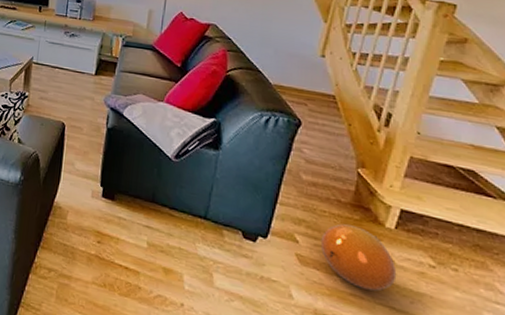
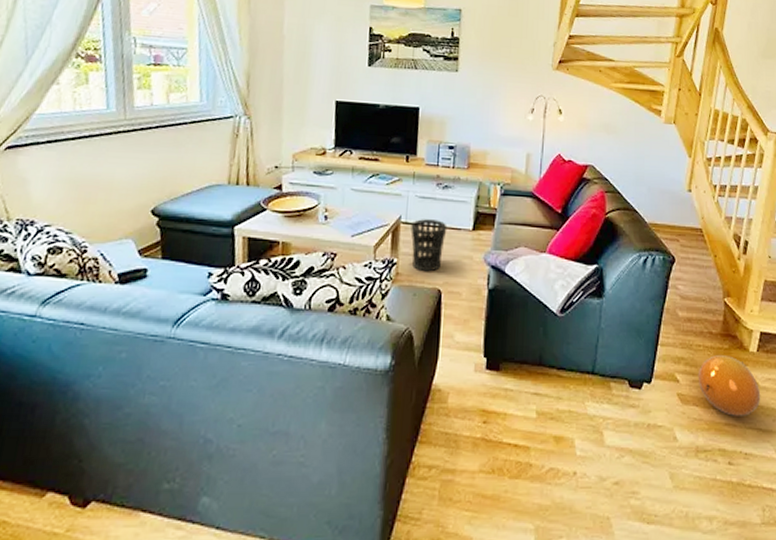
wastebasket: none [40,61,73,107] -> present [410,219,448,272]

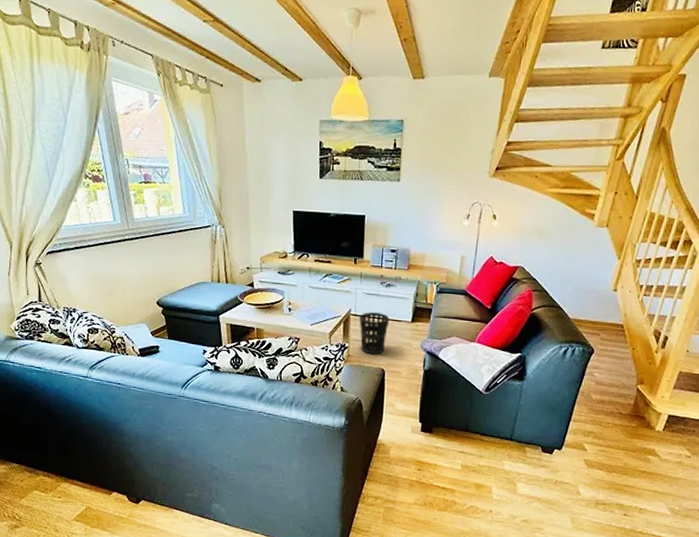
ball: present [698,355,761,416] -> none [604,431,662,481]

